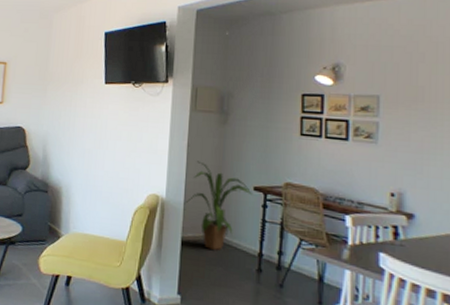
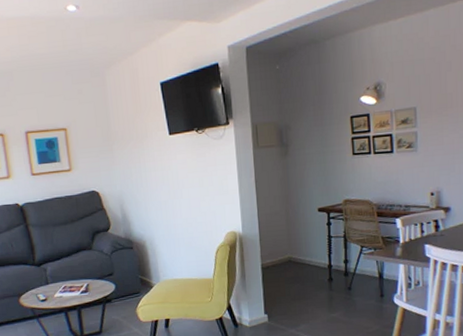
house plant: present [184,161,252,251] -> none [259,194,317,271]

